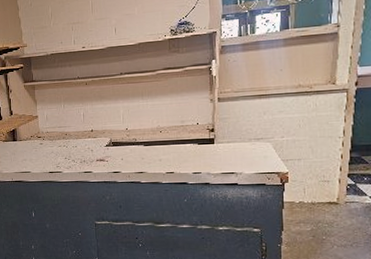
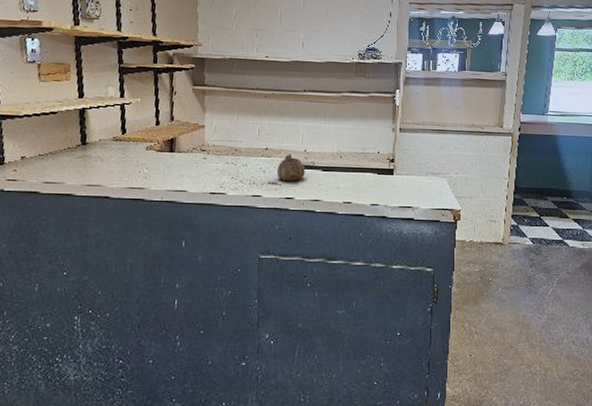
teapot: none [103,133,129,158] -> present [276,153,305,182]

